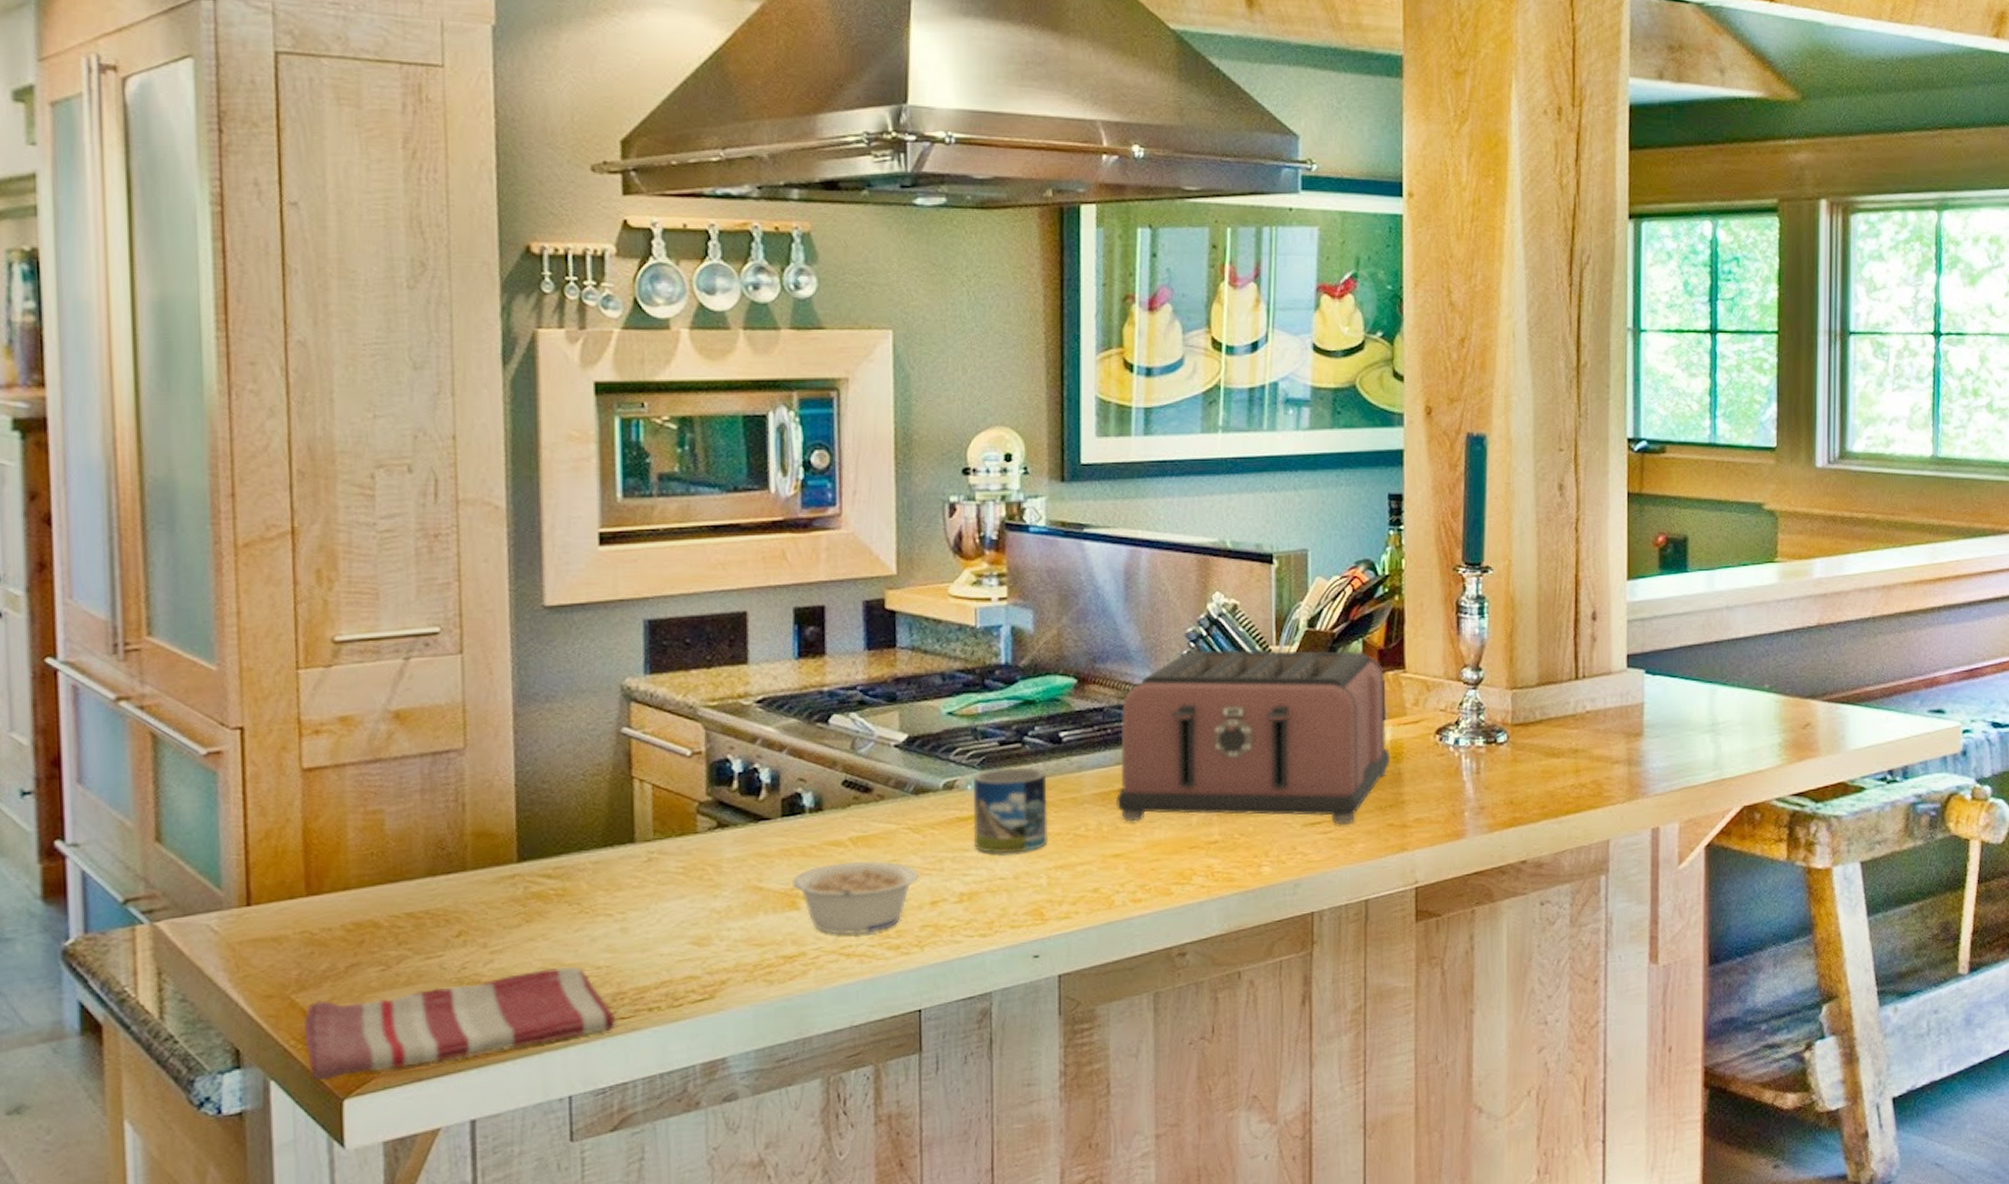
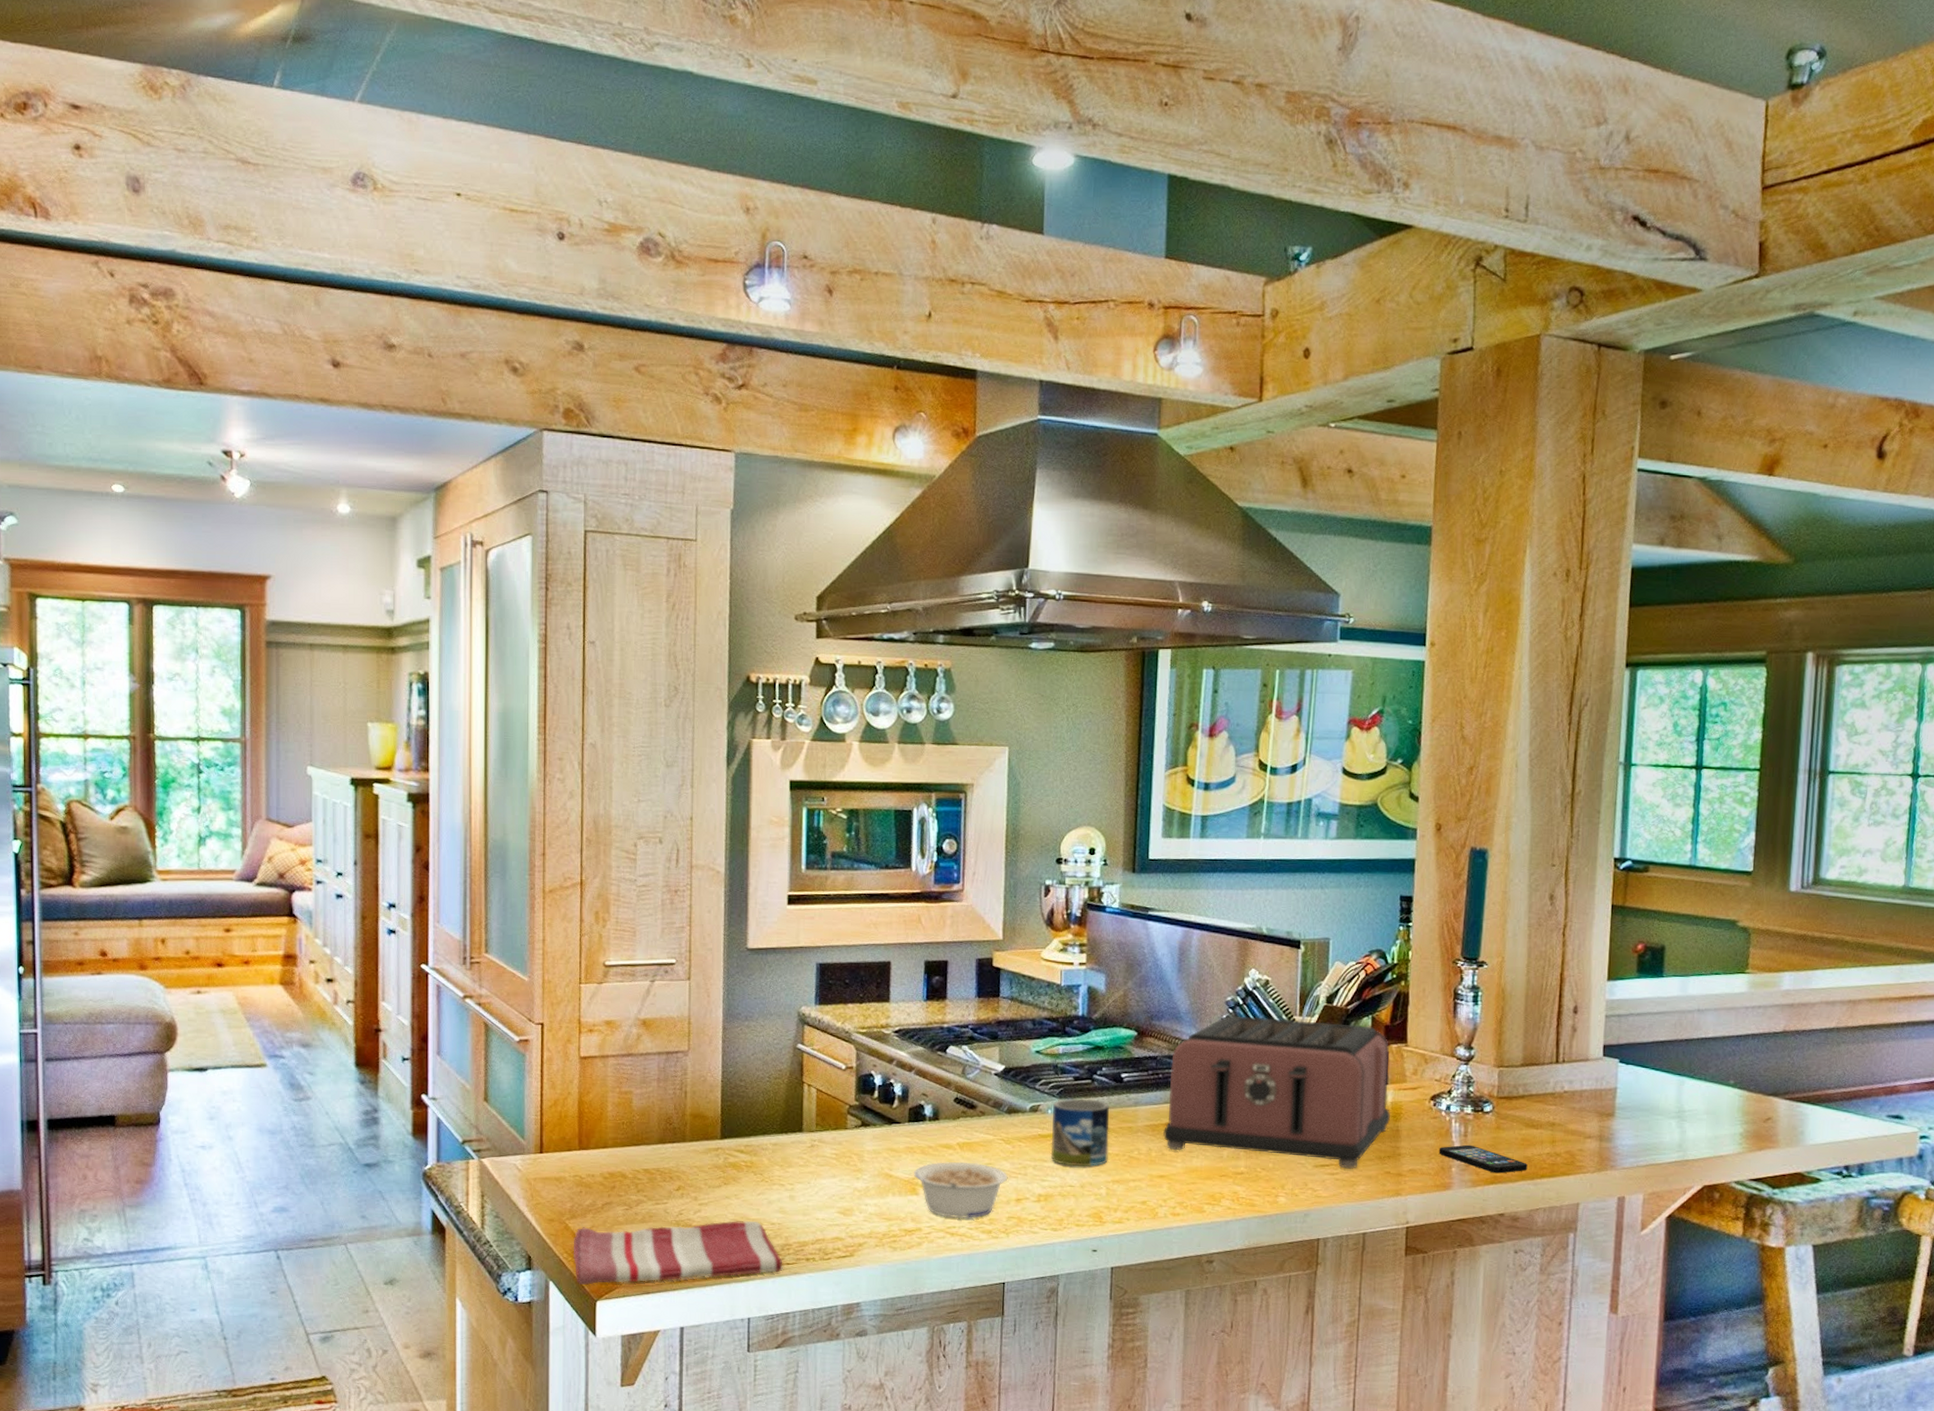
smartphone: none [1448,783,1550,814] -> present [1438,1144,1527,1174]

